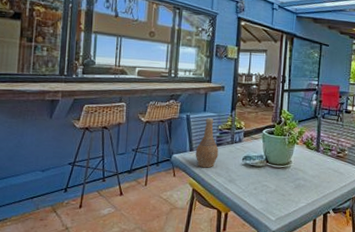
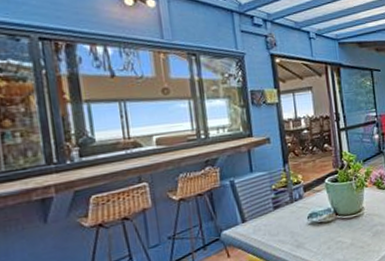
vase: present [195,117,219,168] -> none [249,177,279,239]

